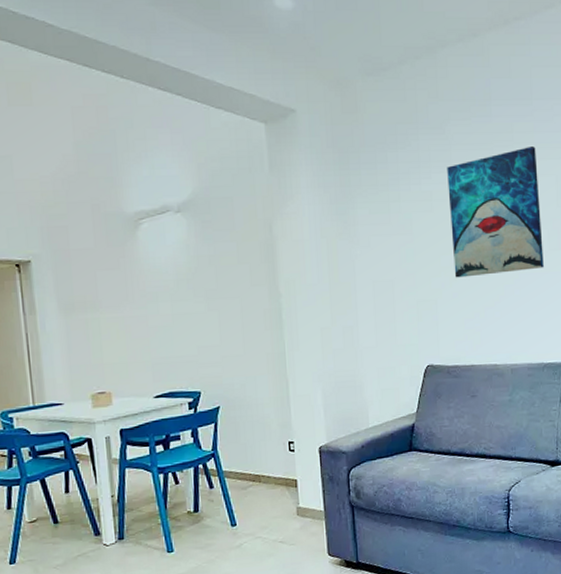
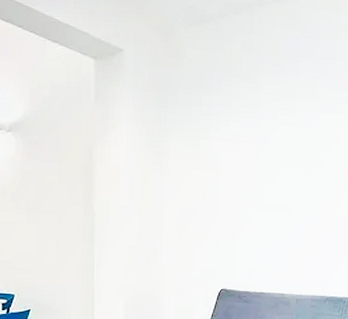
wall art: present [447,147,544,278] -> none [252,101,335,213]

